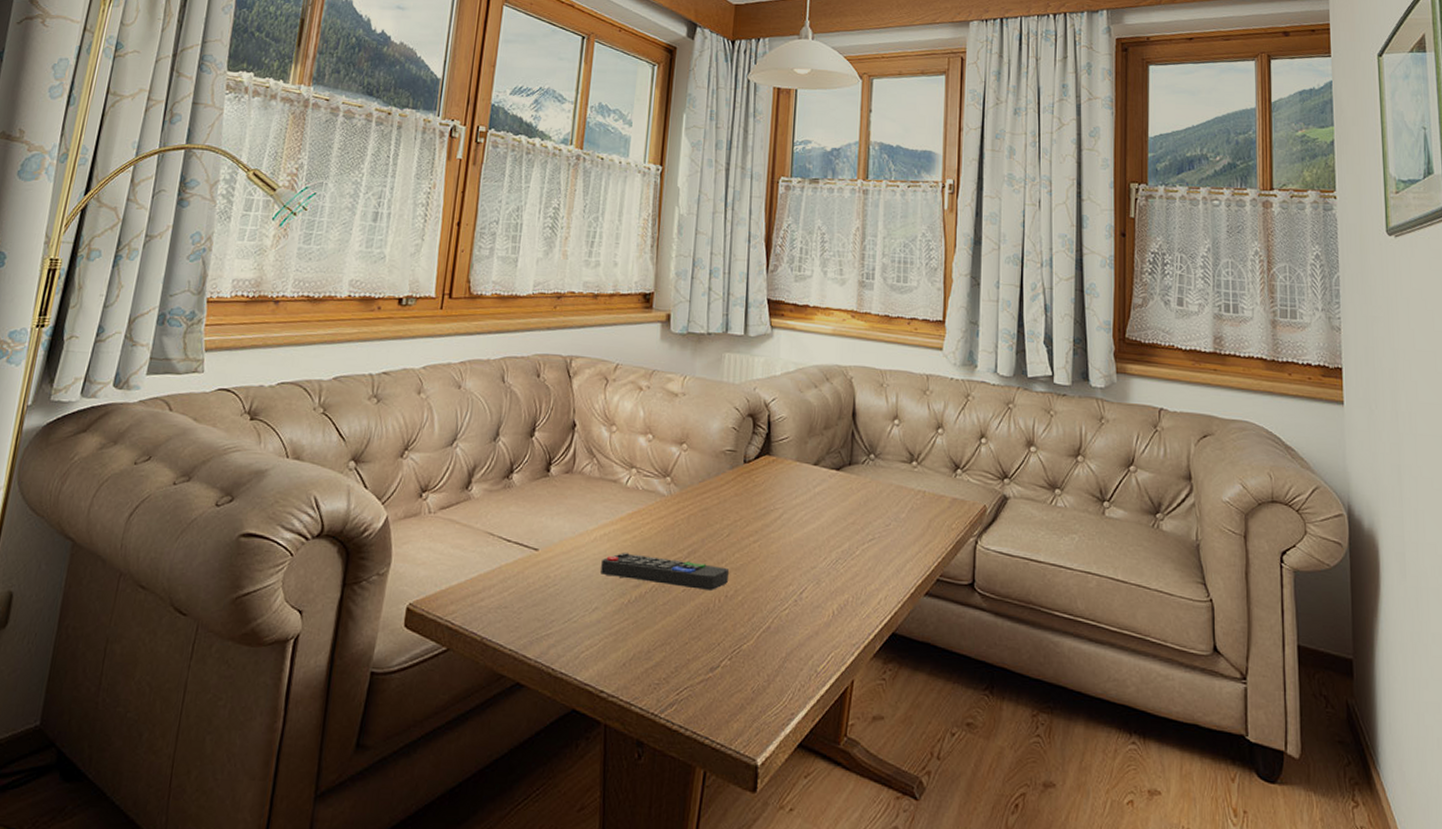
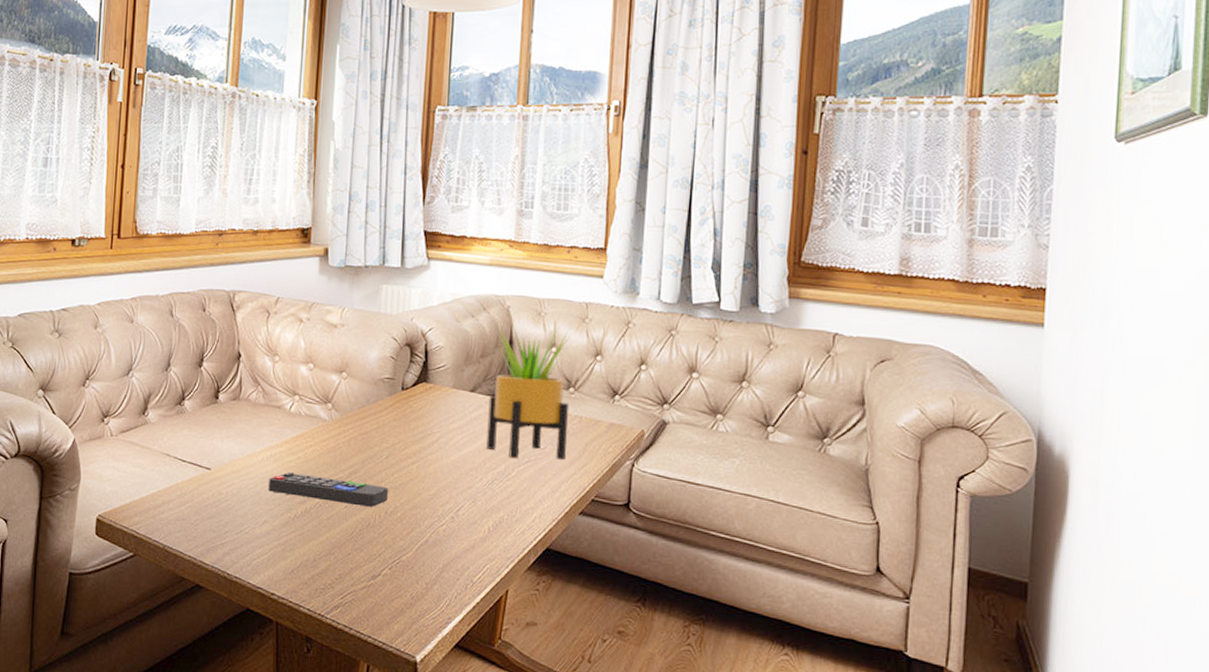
potted plant: none [830,395,913,538] -> present [486,324,571,461]

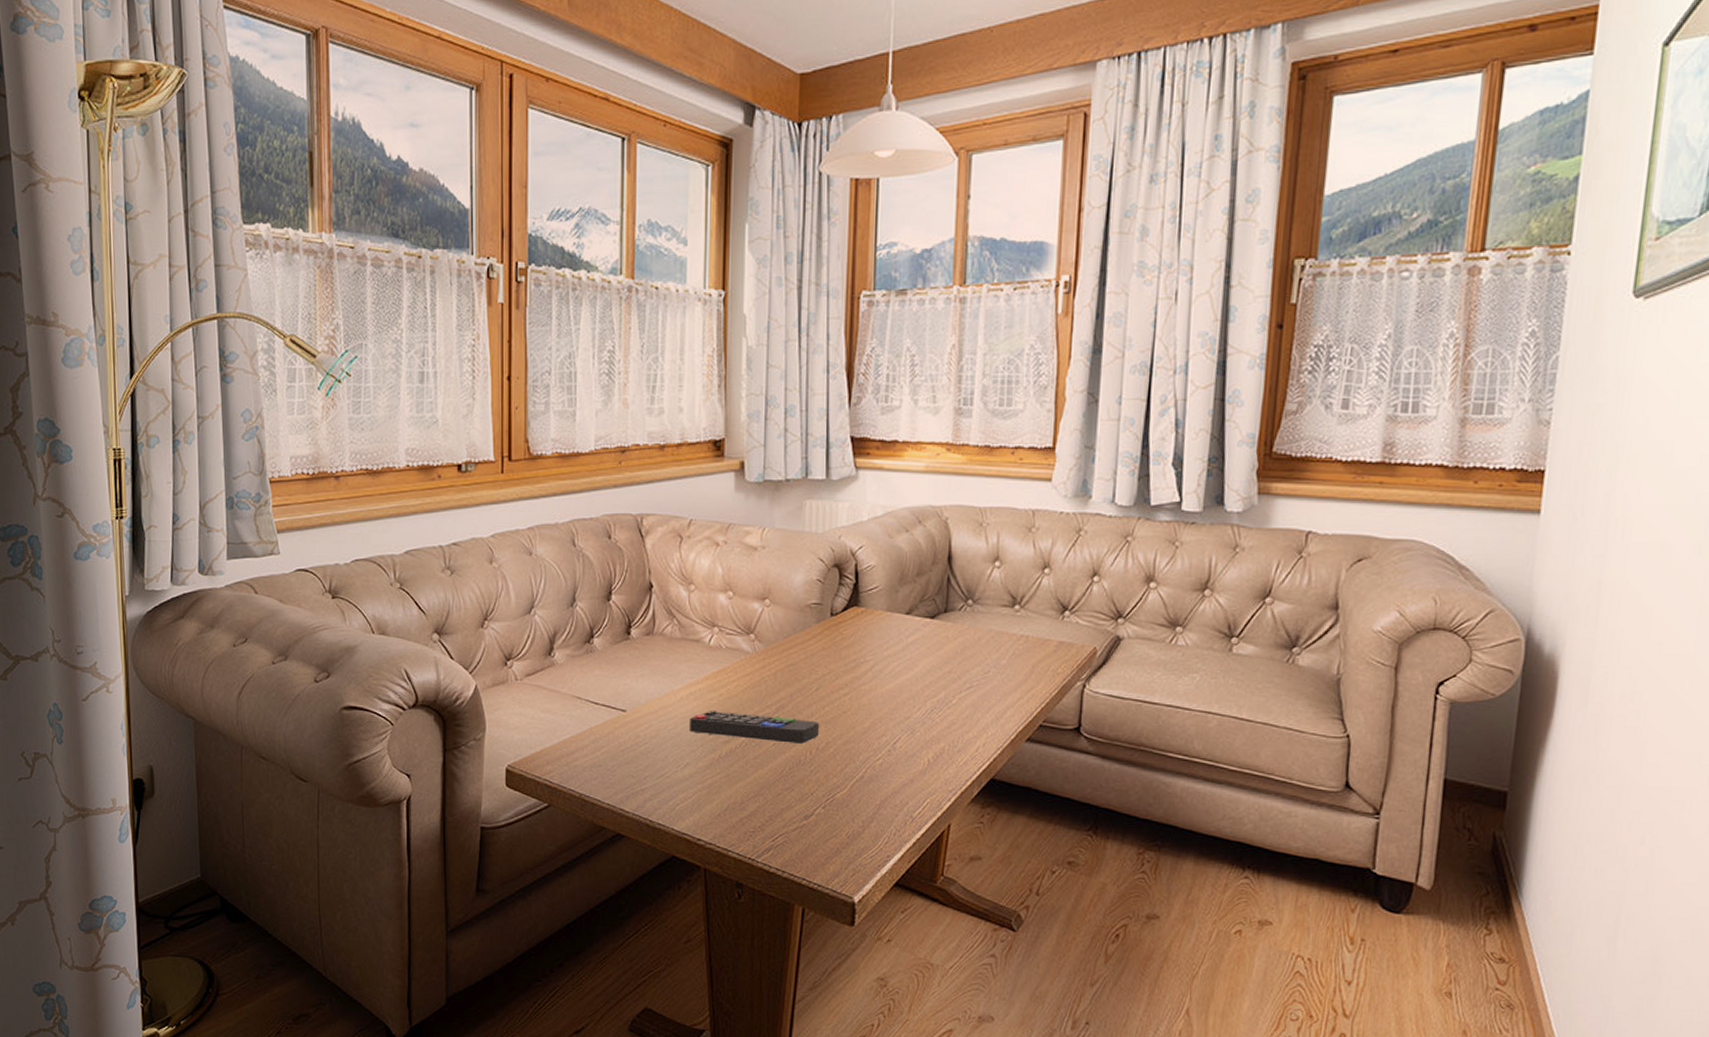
potted plant: present [486,324,571,461] -> none [925,537,1016,685]

